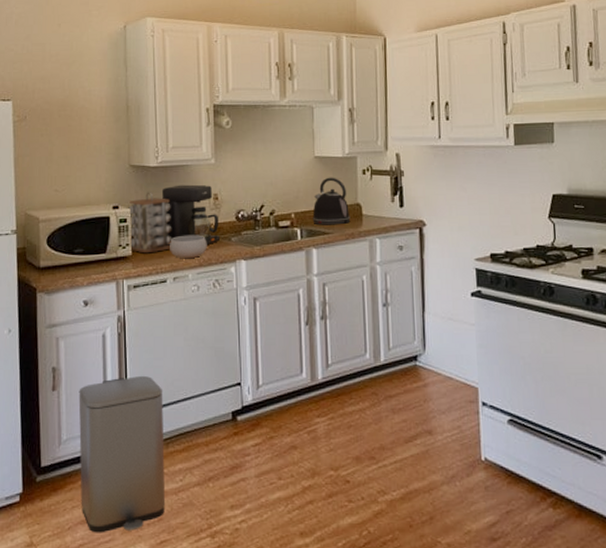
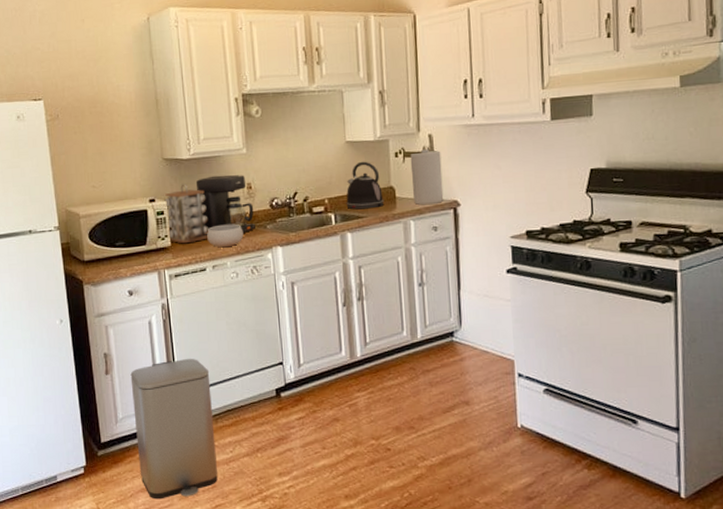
paper towel holder: none [377,167,410,224] -> present [410,149,444,206]

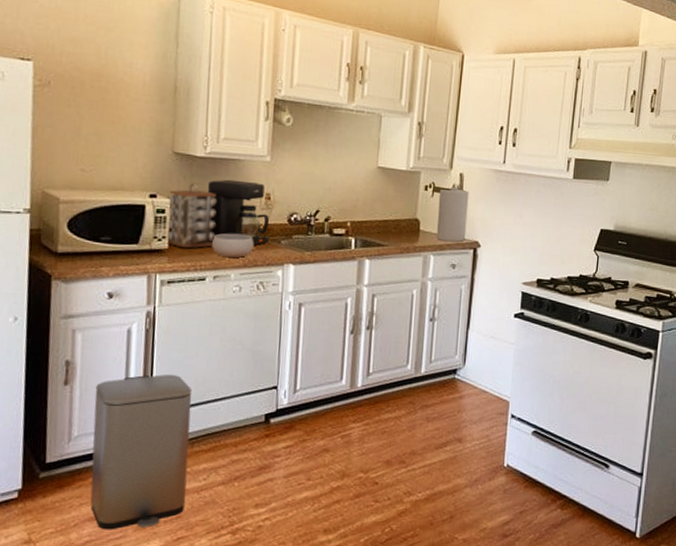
kettle: present [346,161,384,210] -> none [369,189,408,238]

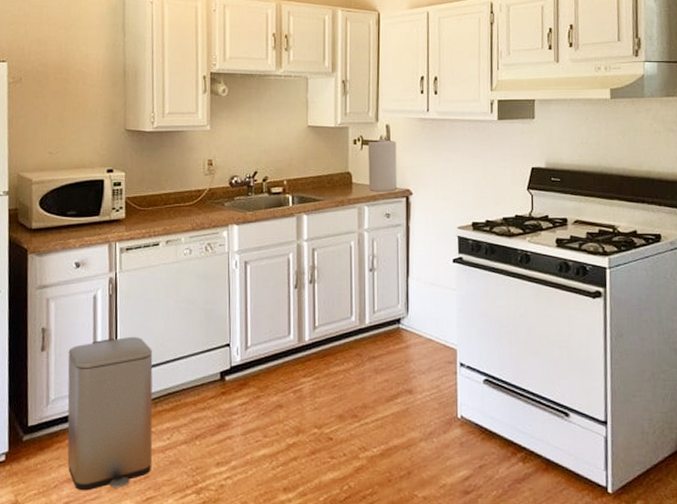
spice rack: present [167,183,216,249] -> none [123,156,165,217]
coffee maker: present [208,179,269,246] -> none [157,150,213,209]
bowl: present [212,233,254,259] -> none [163,199,201,223]

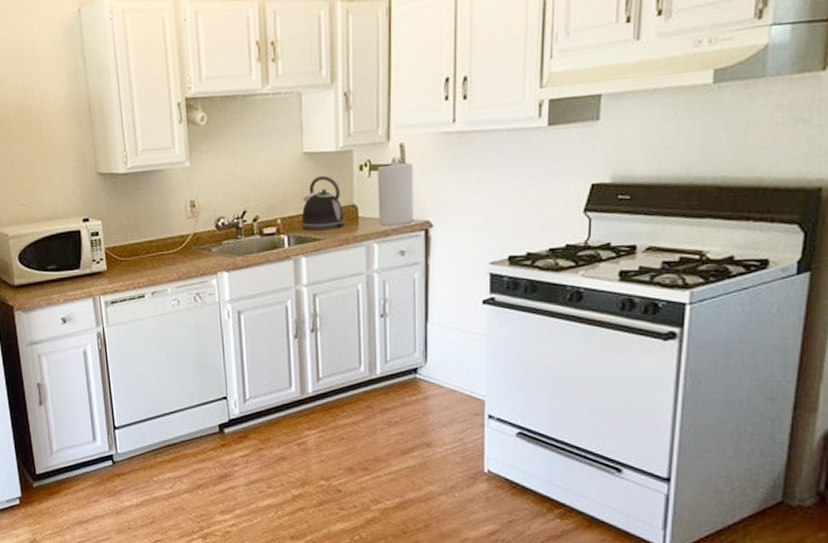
pedal bin: present [67,337,153,491] -> none [65,391,157,533]
kettle: none [304,146,341,193] -> present [301,175,345,231]

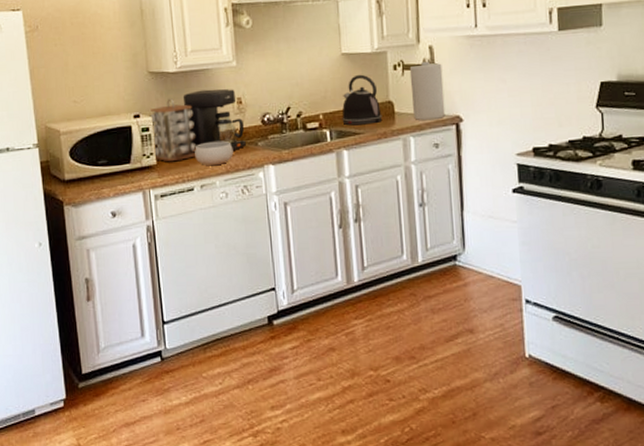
spice rack: none [99,201,147,268] -> present [150,98,196,162]
coffee maker: none [134,191,199,259] -> present [184,89,246,153]
bowl: none [146,246,186,273] -> present [195,141,234,166]

